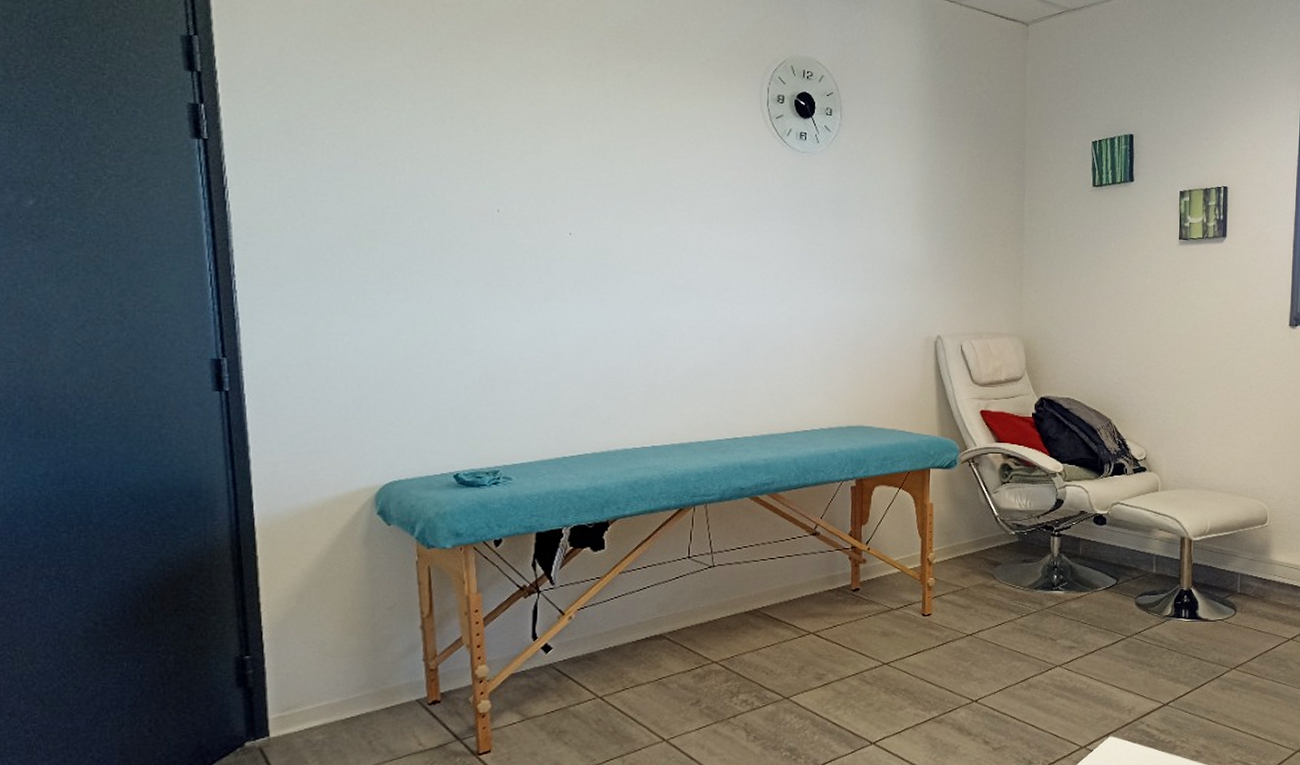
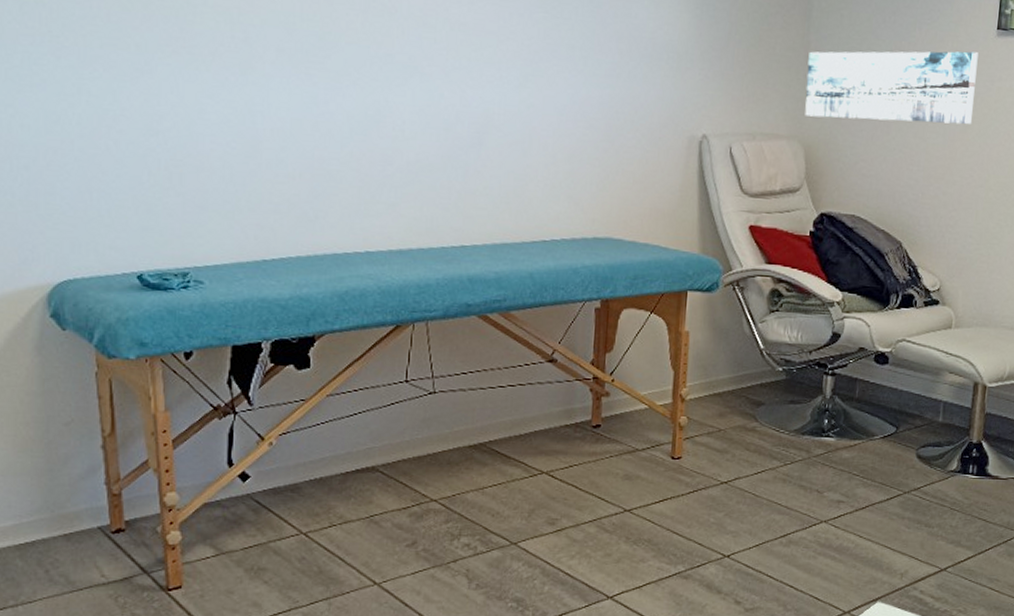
wall art: none [1022,258,1165,319] -> present [805,51,979,125]

